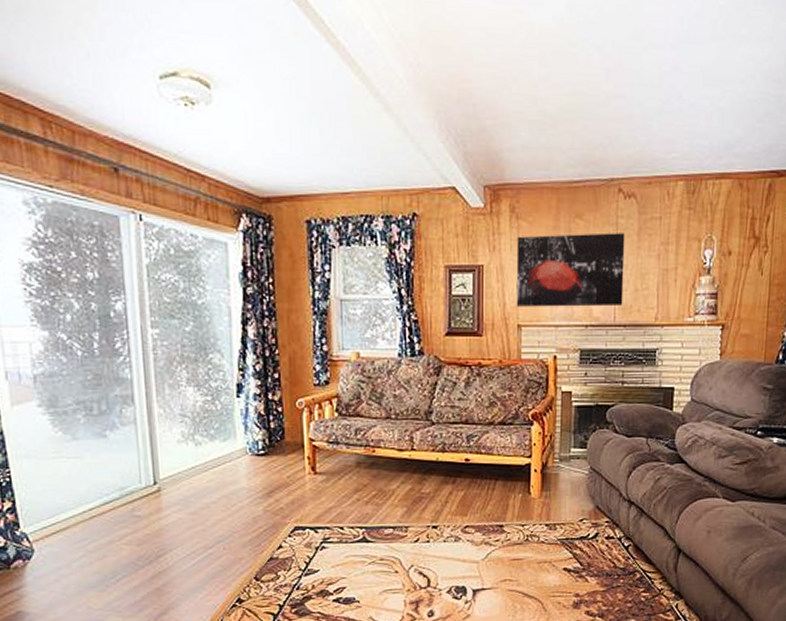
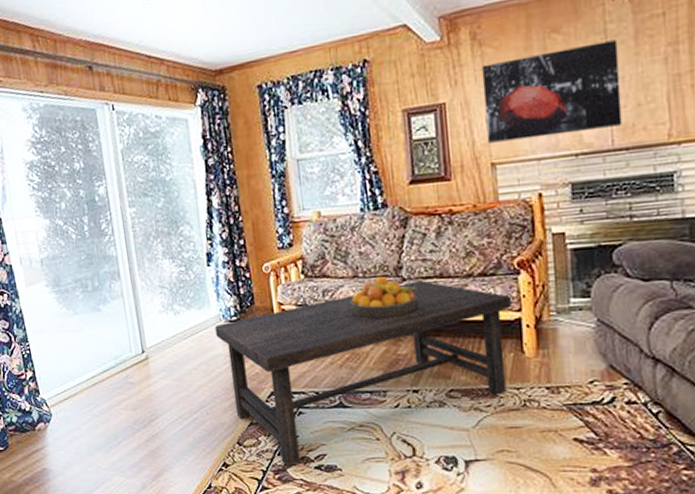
coffee table: none [239,425,525,601] -> present [214,280,513,467]
fruit bowl: none [381,418,445,458] -> present [350,276,418,319]

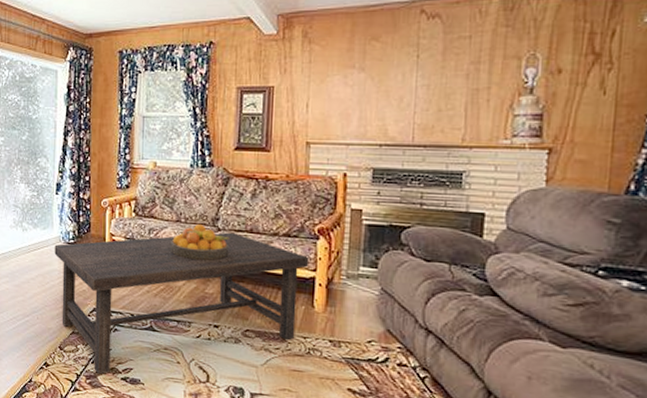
wall art: present [481,40,622,143] -> none [305,53,428,127]

